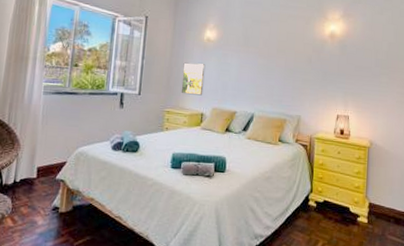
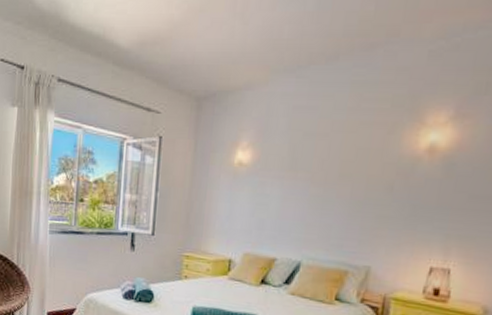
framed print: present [181,62,206,96] -> none [203,194,236,237]

